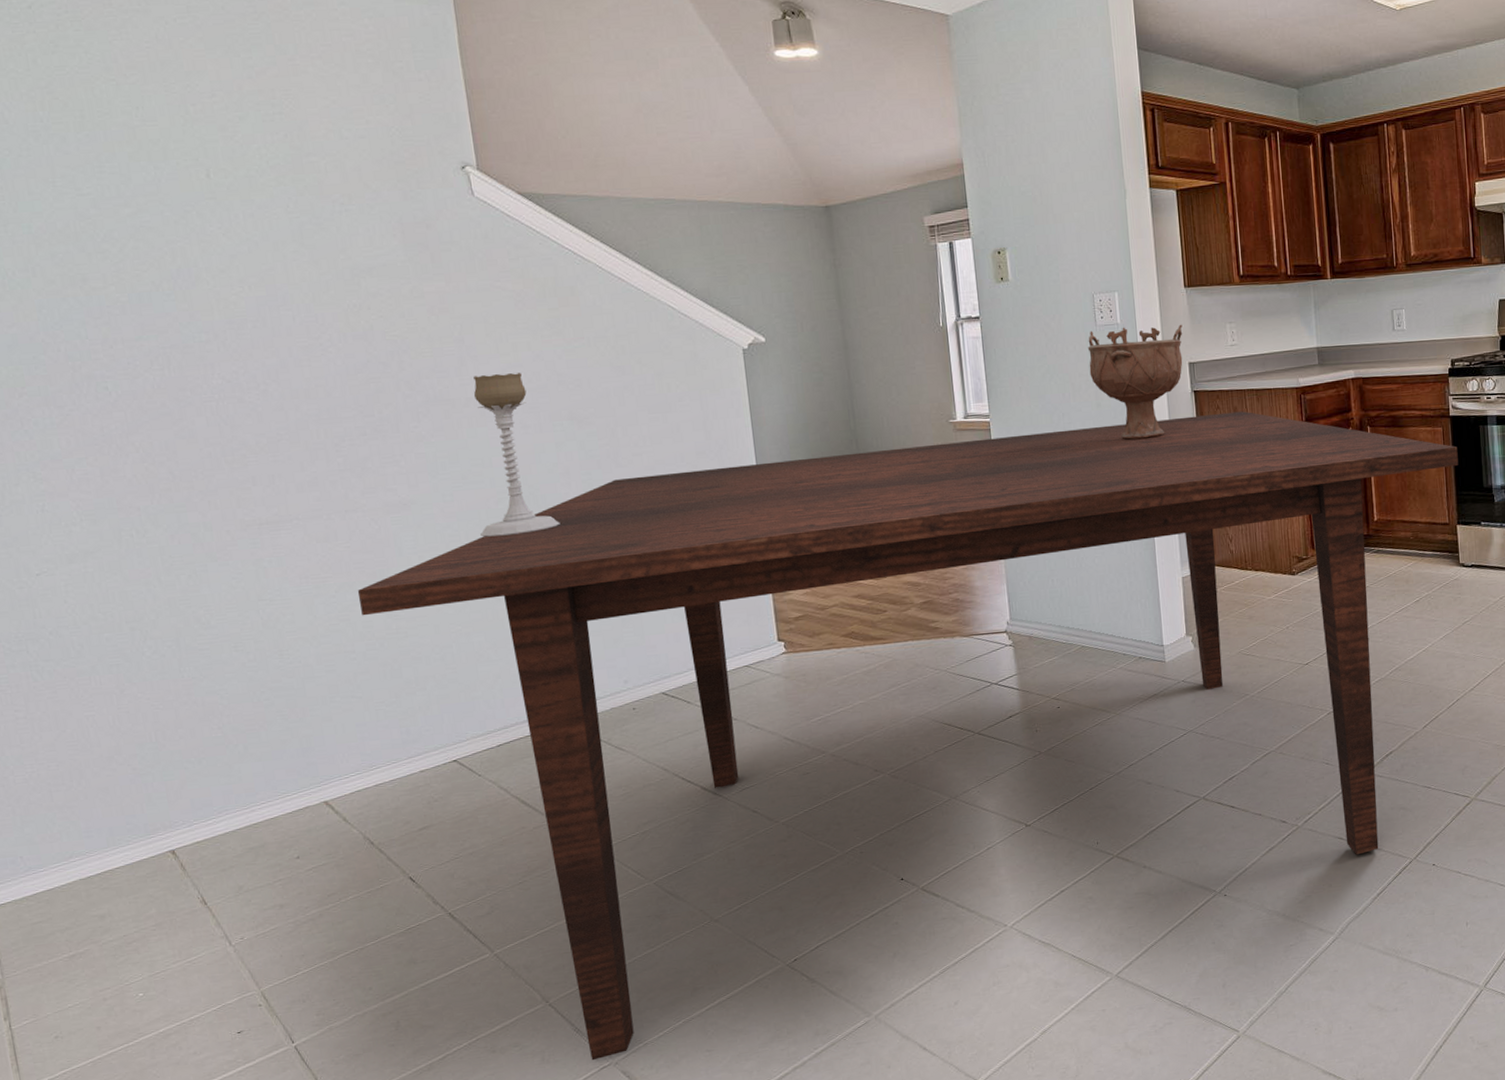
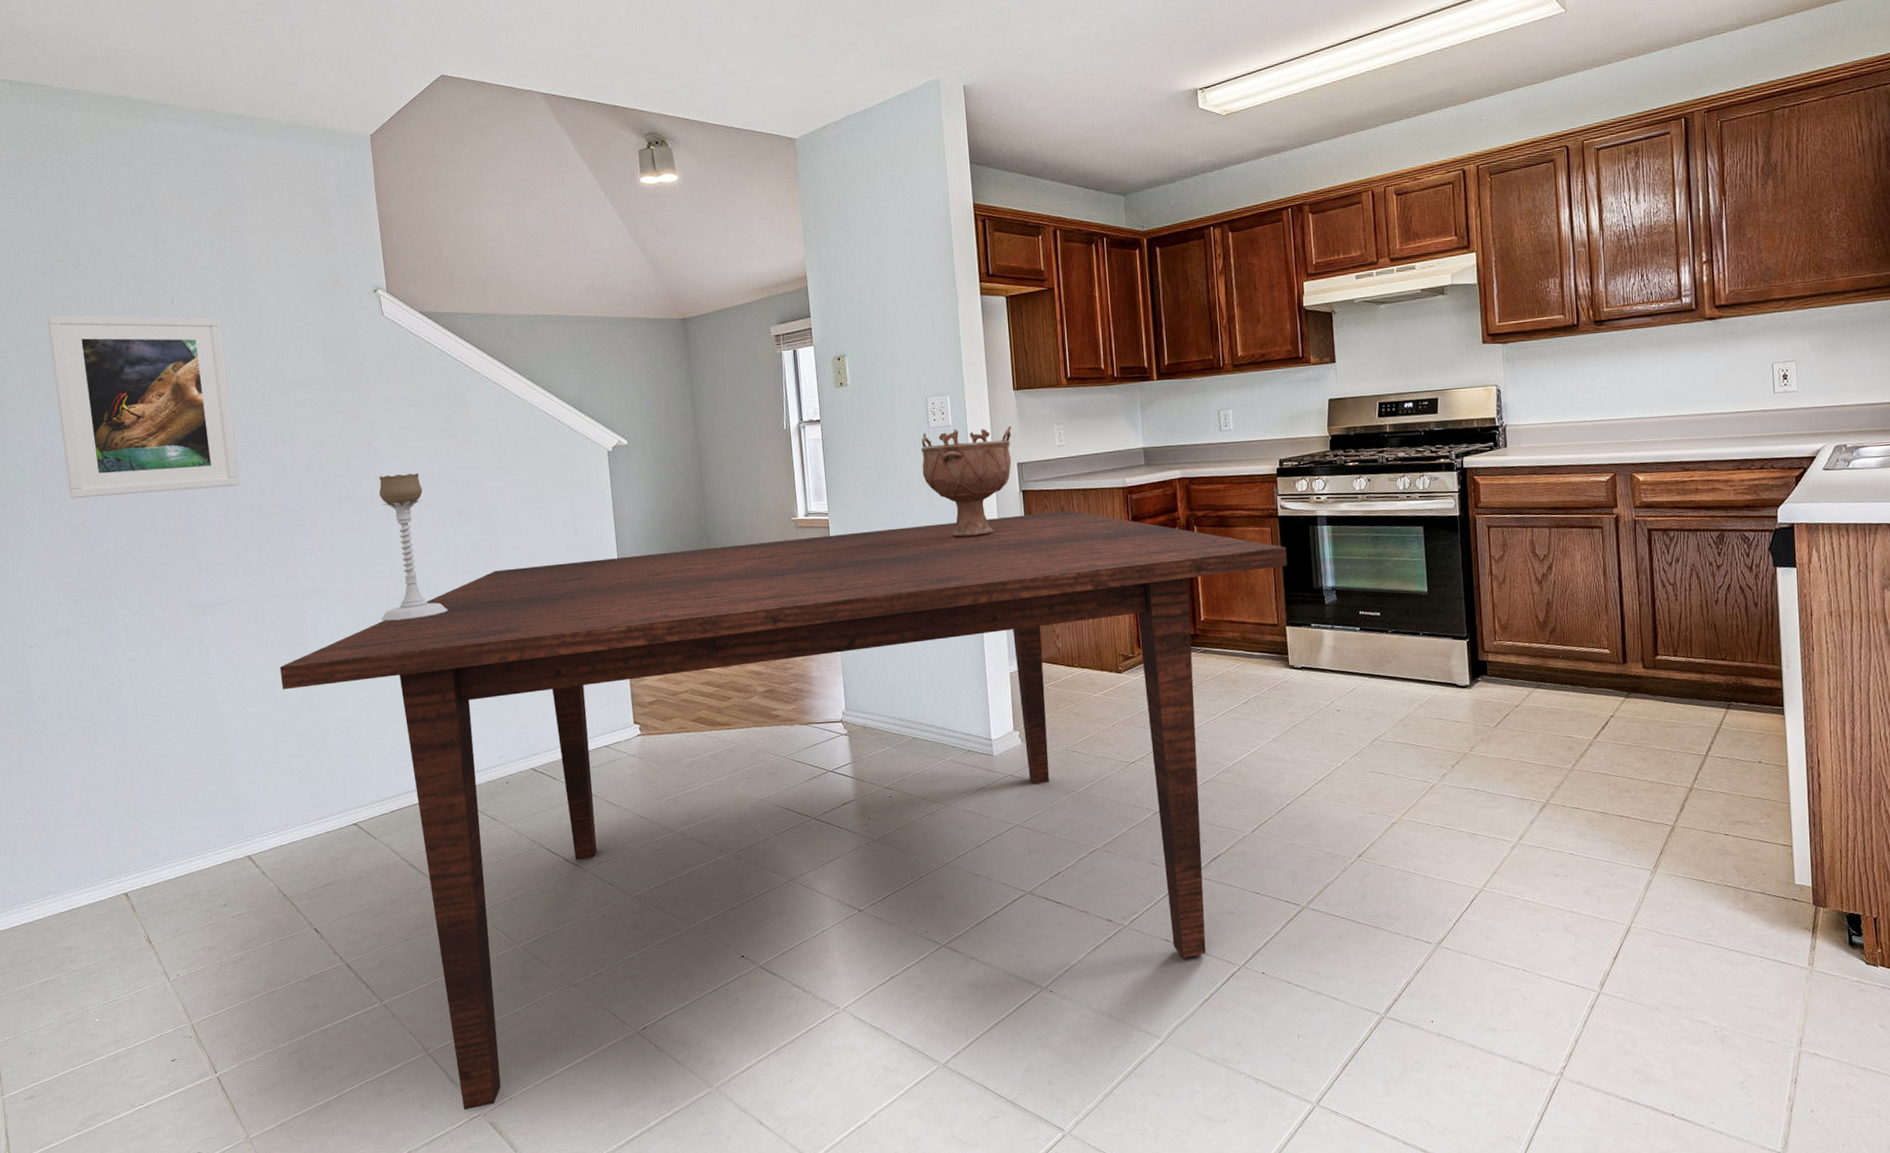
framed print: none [43,186,302,403] -> present [47,314,240,499]

